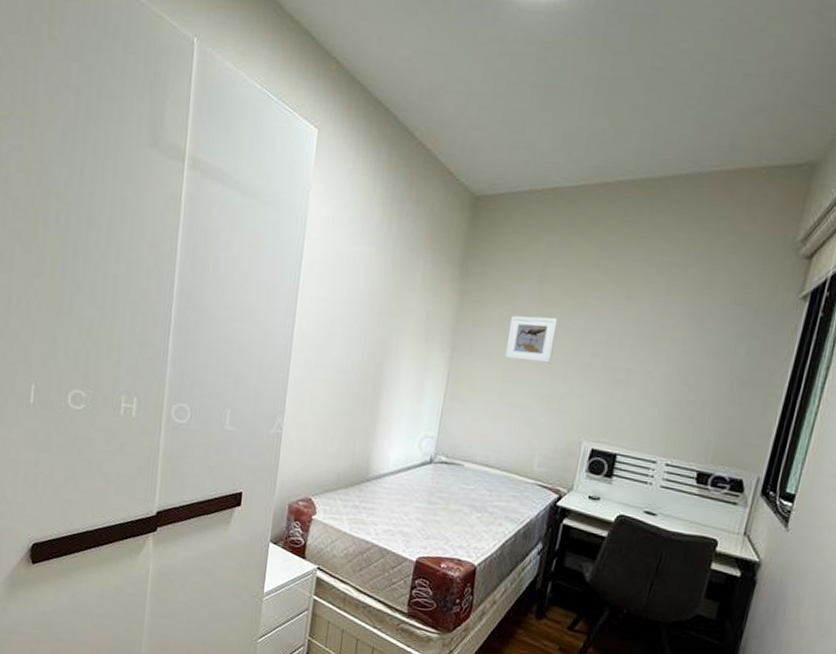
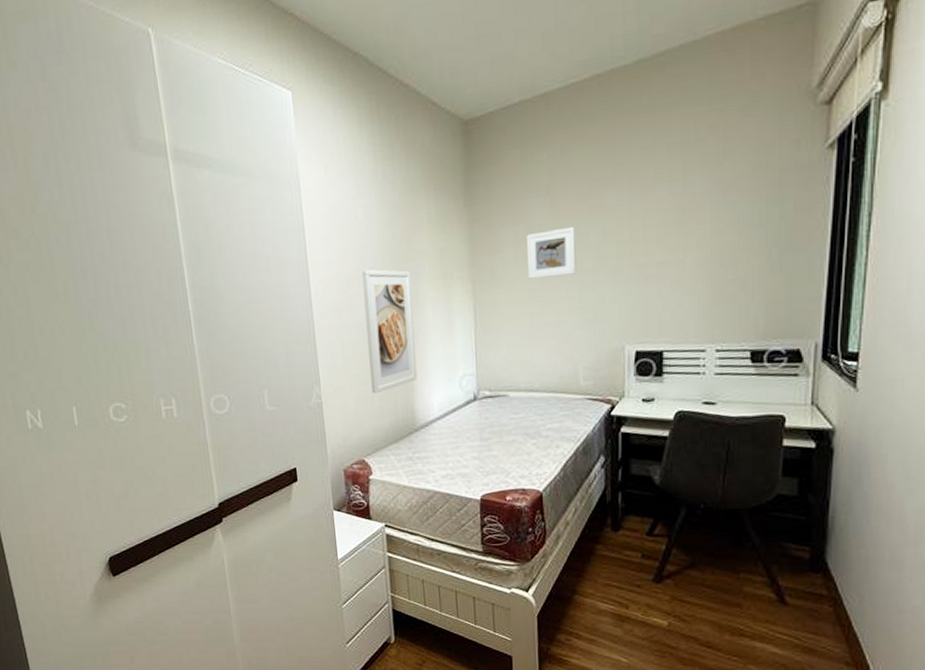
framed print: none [333,314,395,437] -> present [362,269,418,394]

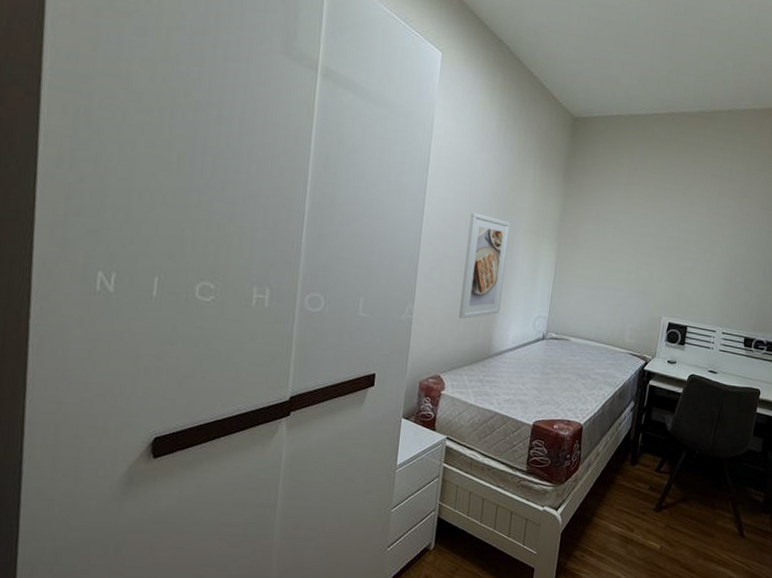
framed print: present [525,226,577,279] -> none [600,215,641,254]

